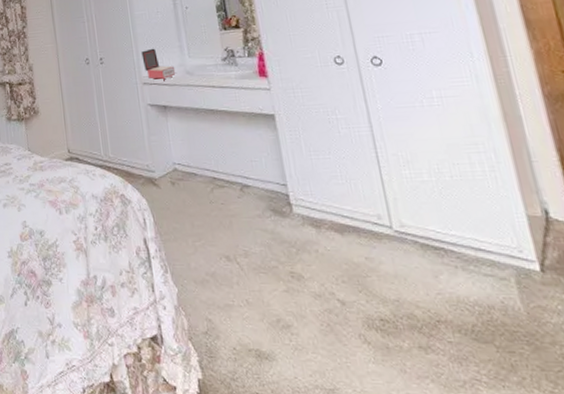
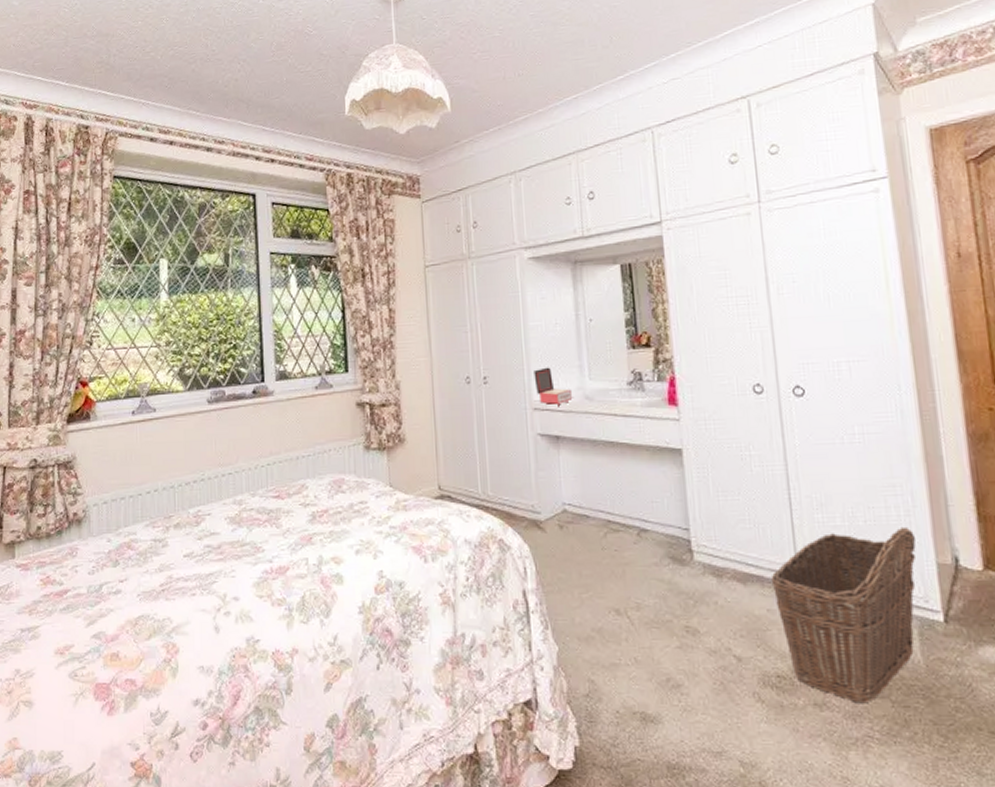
wicker basket: none [366,181,513,348] -> present [771,526,916,704]

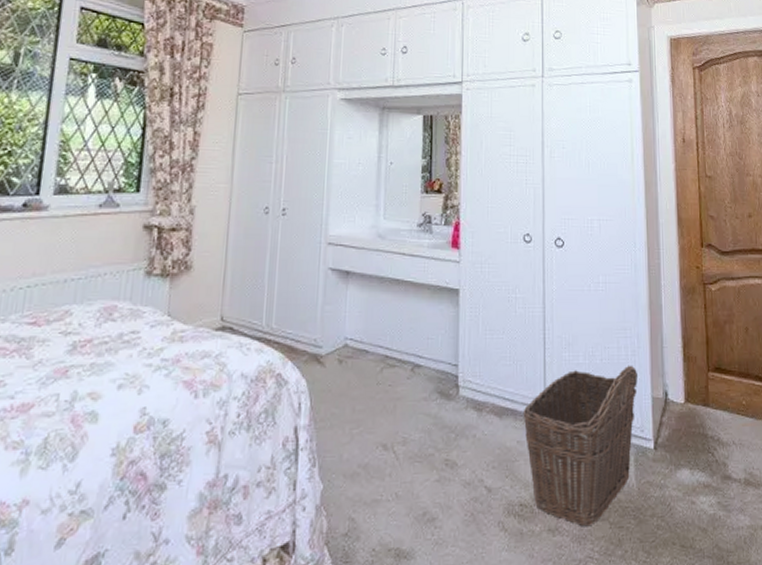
jewelry box: present [534,367,573,406] -> none [332,204,367,242]

